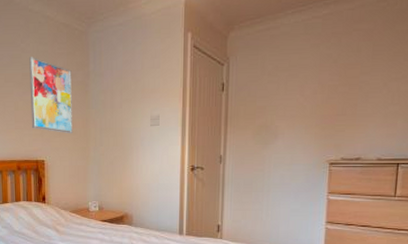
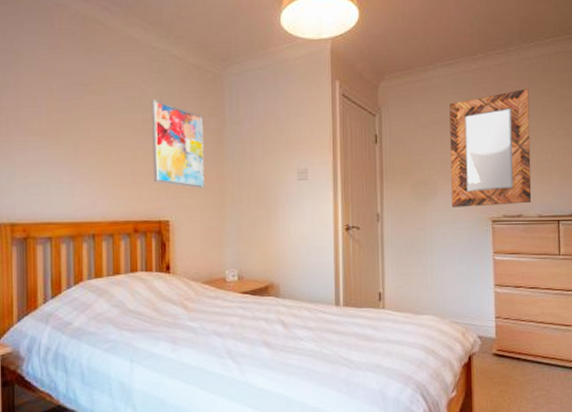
home mirror: none [291,32,382,151] -> present [449,88,532,207]

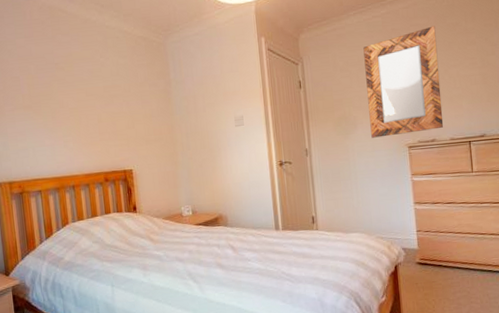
wall art: present [151,100,205,189] -> none [109,70,159,141]

